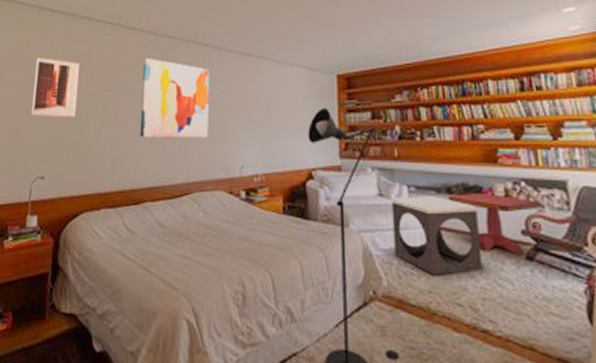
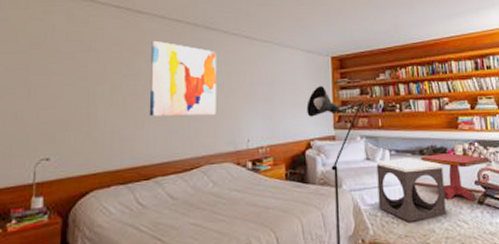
wall art: present [30,55,79,119] -> none [32,37,84,100]

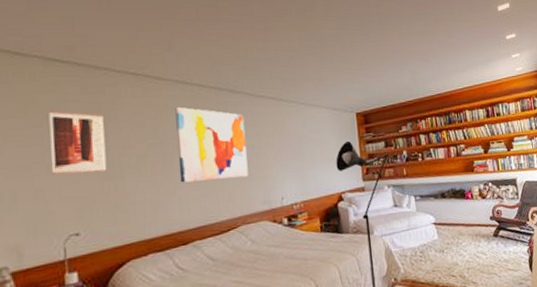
wall art: none [32,37,84,100] -> present [48,110,107,175]
footstool: present [376,158,446,222] -> none [403,201,467,259]
side table: present [421,153,489,202] -> none [442,194,501,236]

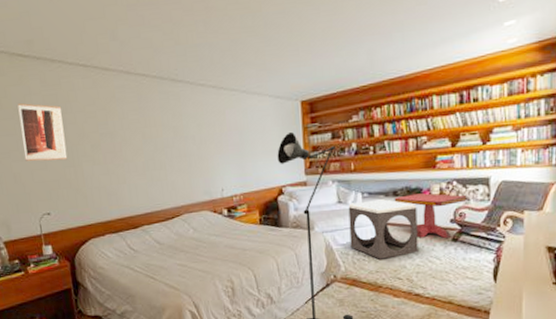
wall art: present [175,106,249,183] -> none [121,97,190,172]
footstool: none [403,201,467,259] -> present [348,199,418,259]
side table: none [442,194,501,236] -> present [394,193,467,239]

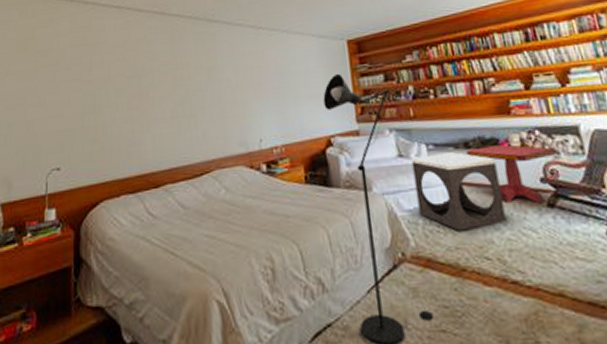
wall art: present [17,102,68,161] -> none [41,45,88,108]

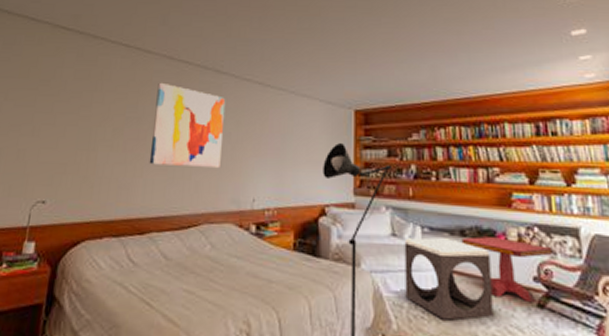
wall art: none [153,38,224,119] -> present [149,82,226,169]

